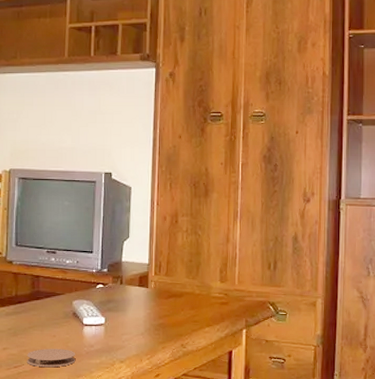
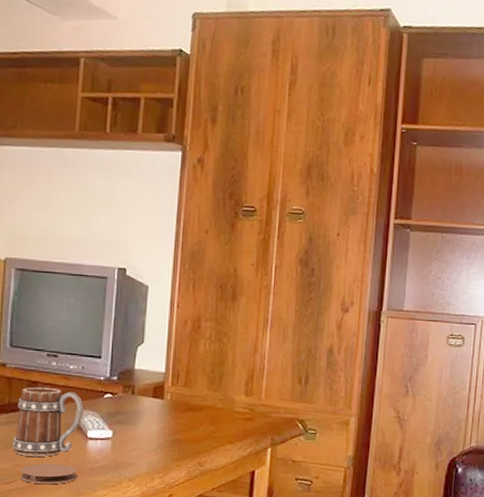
mug: none [19,280,79,342] -> present [12,387,84,457]

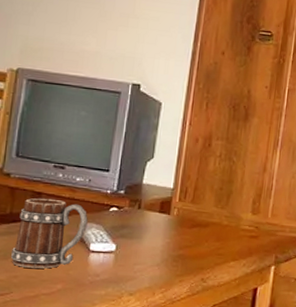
coaster: present [19,463,78,485] -> none [16,275,78,297]

